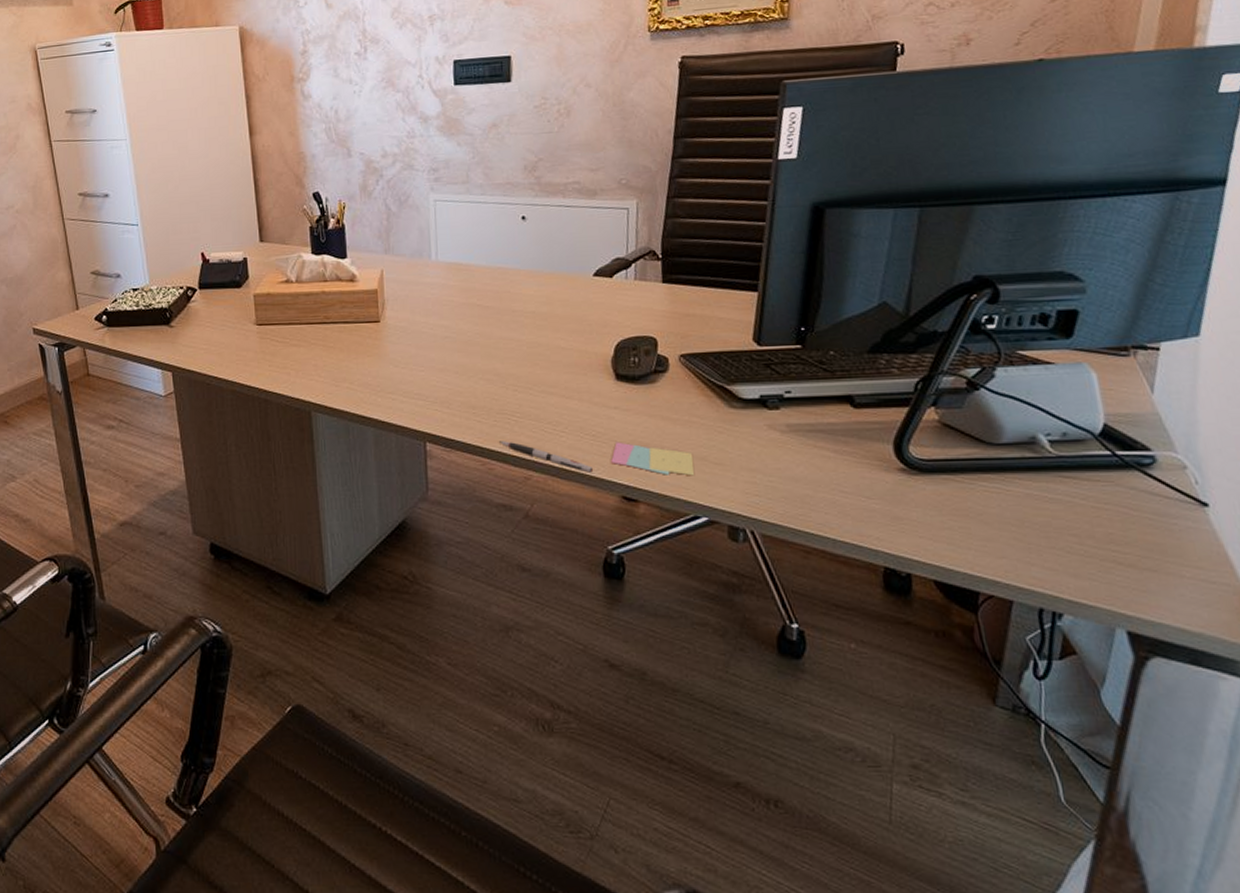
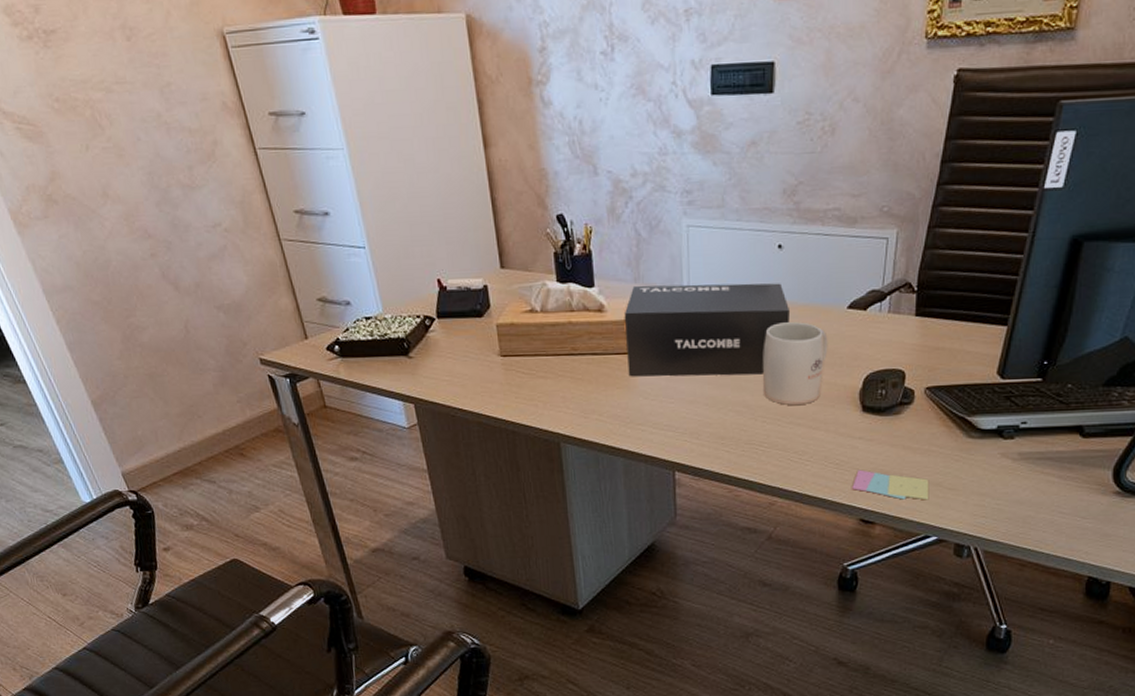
box: none [376,252,537,344] -> present [625,283,791,377]
pen: present [498,441,594,473] -> none [745,469,835,498]
mug: none [510,289,577,374] -> present [762,322,828,406]

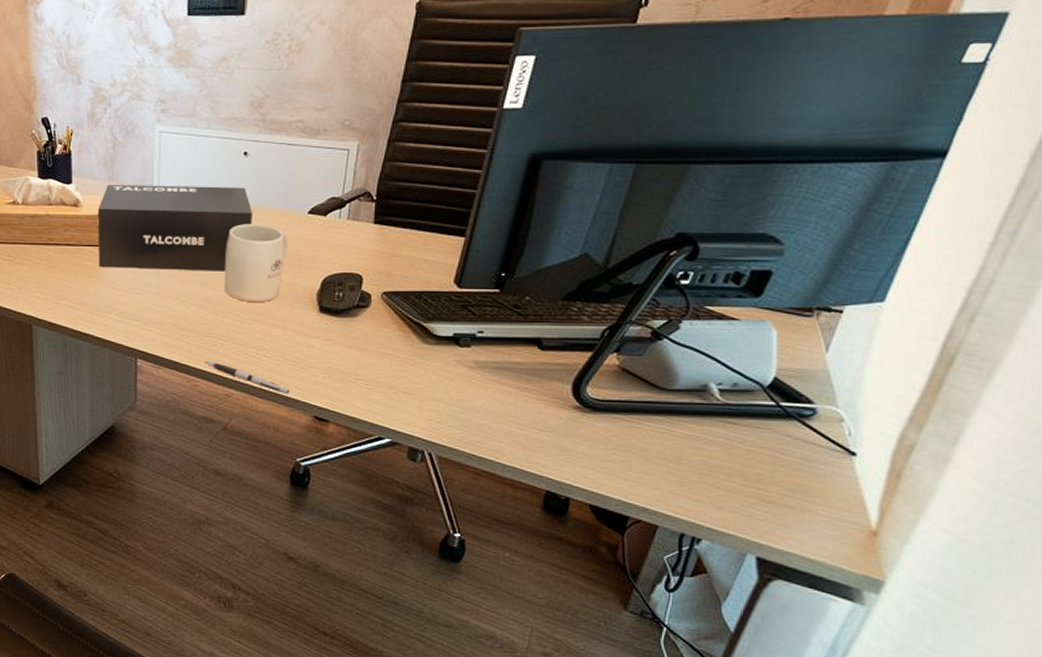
pen: none [745,469,835,498] -> present [204,361,290,394]
sticky notes: present [852,469,929,500] -> none [307,368,384,402]

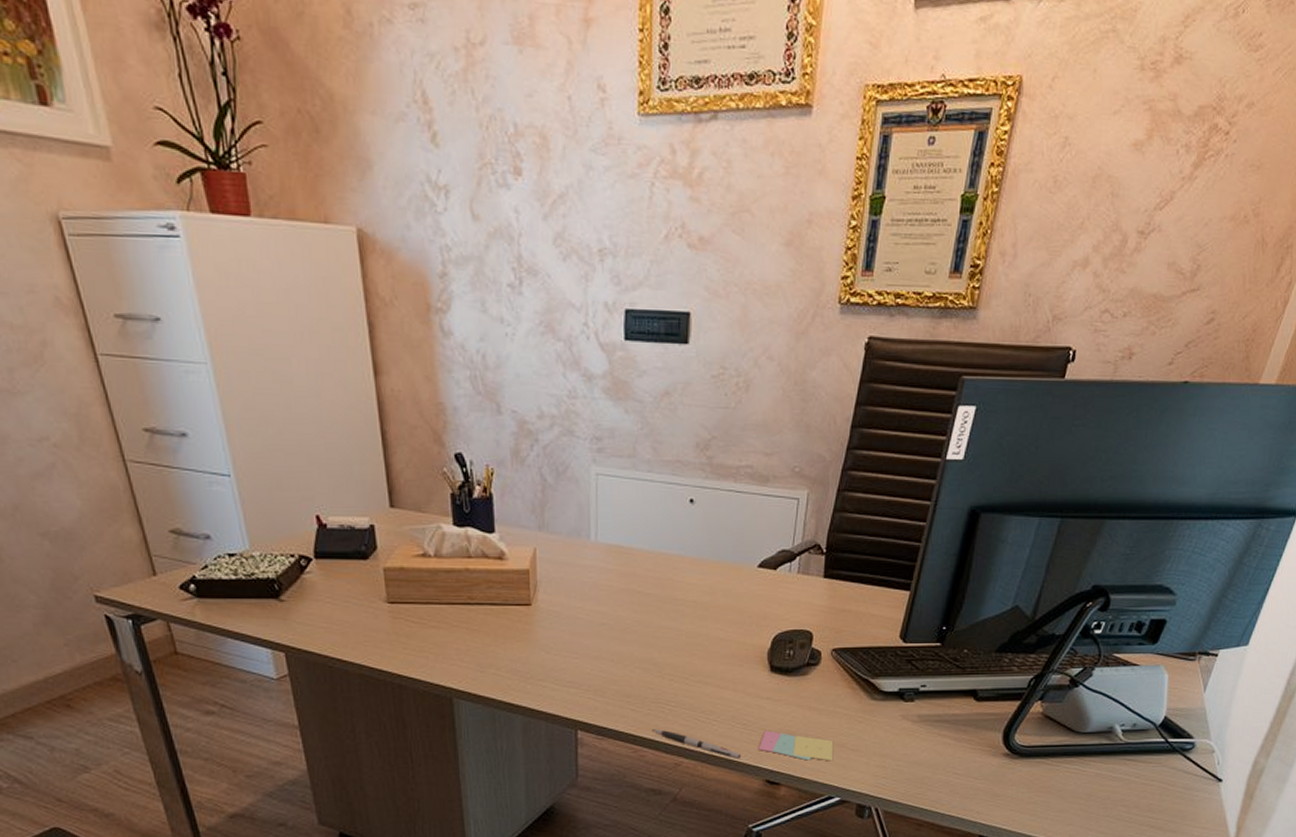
box: present [98,184,253,272] -> none [527,533,701,631]
mug: present [224,224,288,303] -> none [670,579,738,664]
sticky notes: none [307,368,384,402] -> present [759,730,834,761]

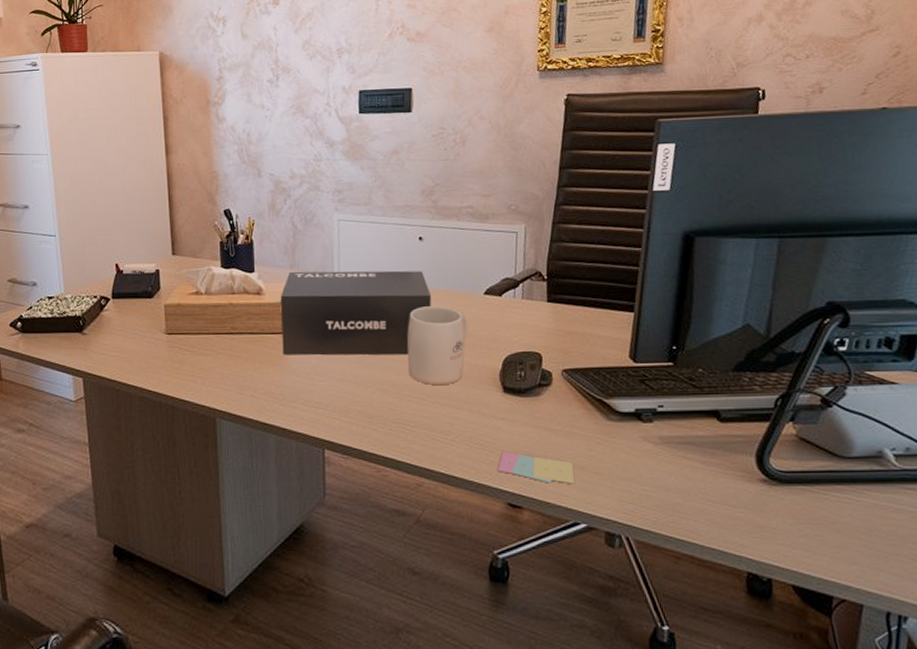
box: none [527,533,701,631] -> present [281,270,432,355]
pen: present [651,729,742,759] -> none [392,449,482,480]
mug: none [670,579,738,664] -> present [406,306,468,386]

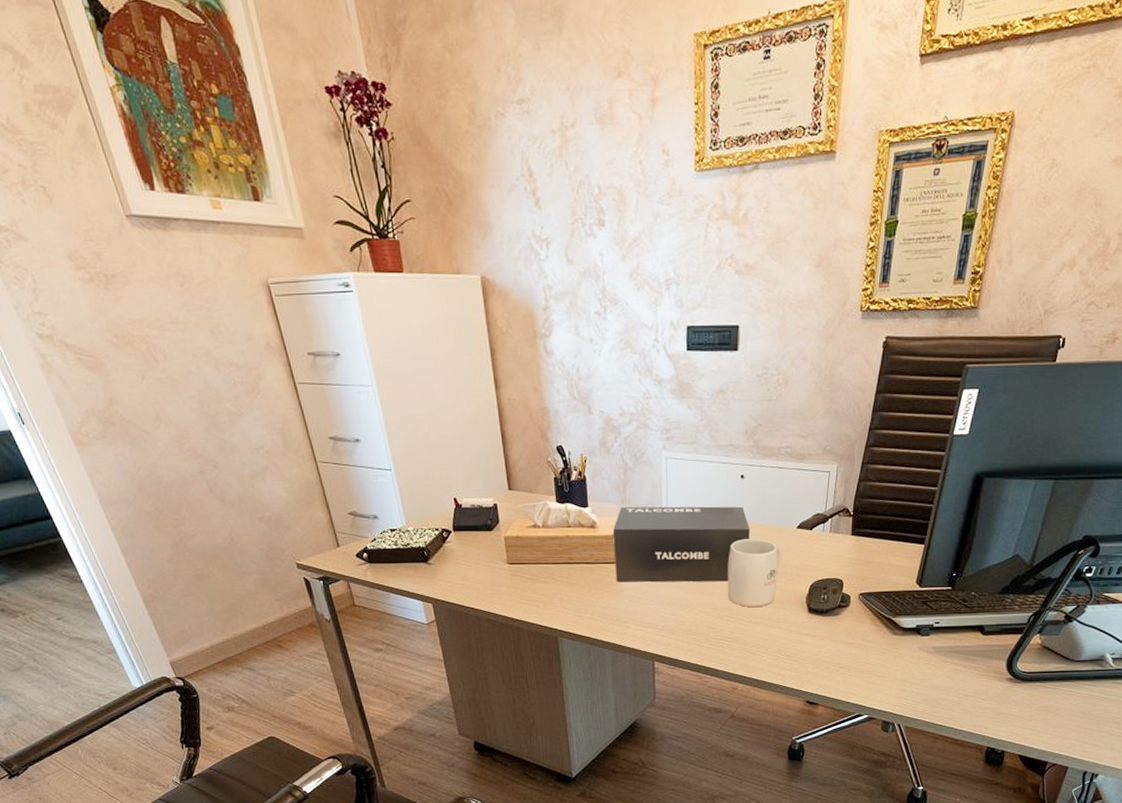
sticky notes: present [498,451,575,485] -> none [800,660,862,686]

